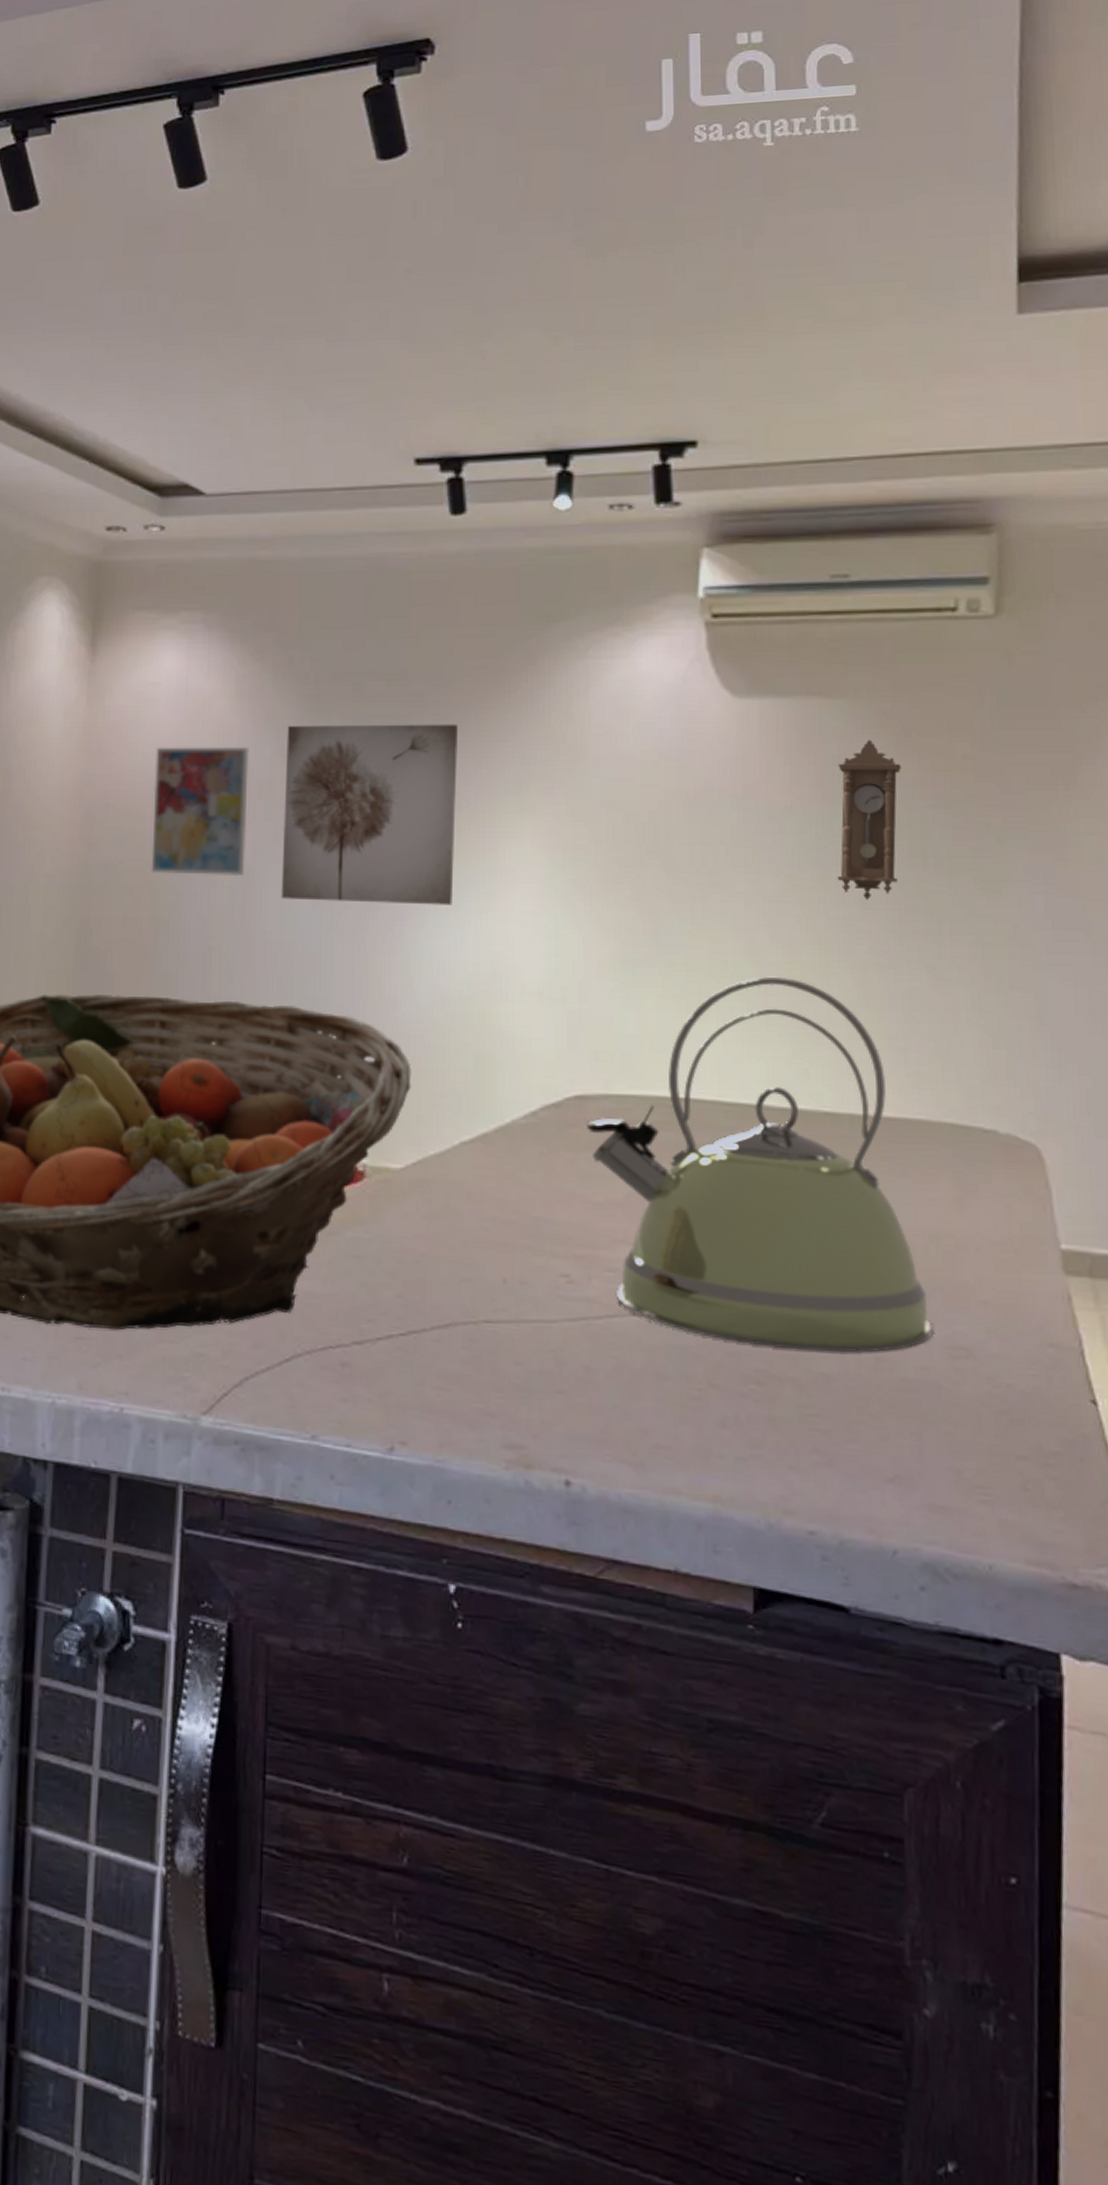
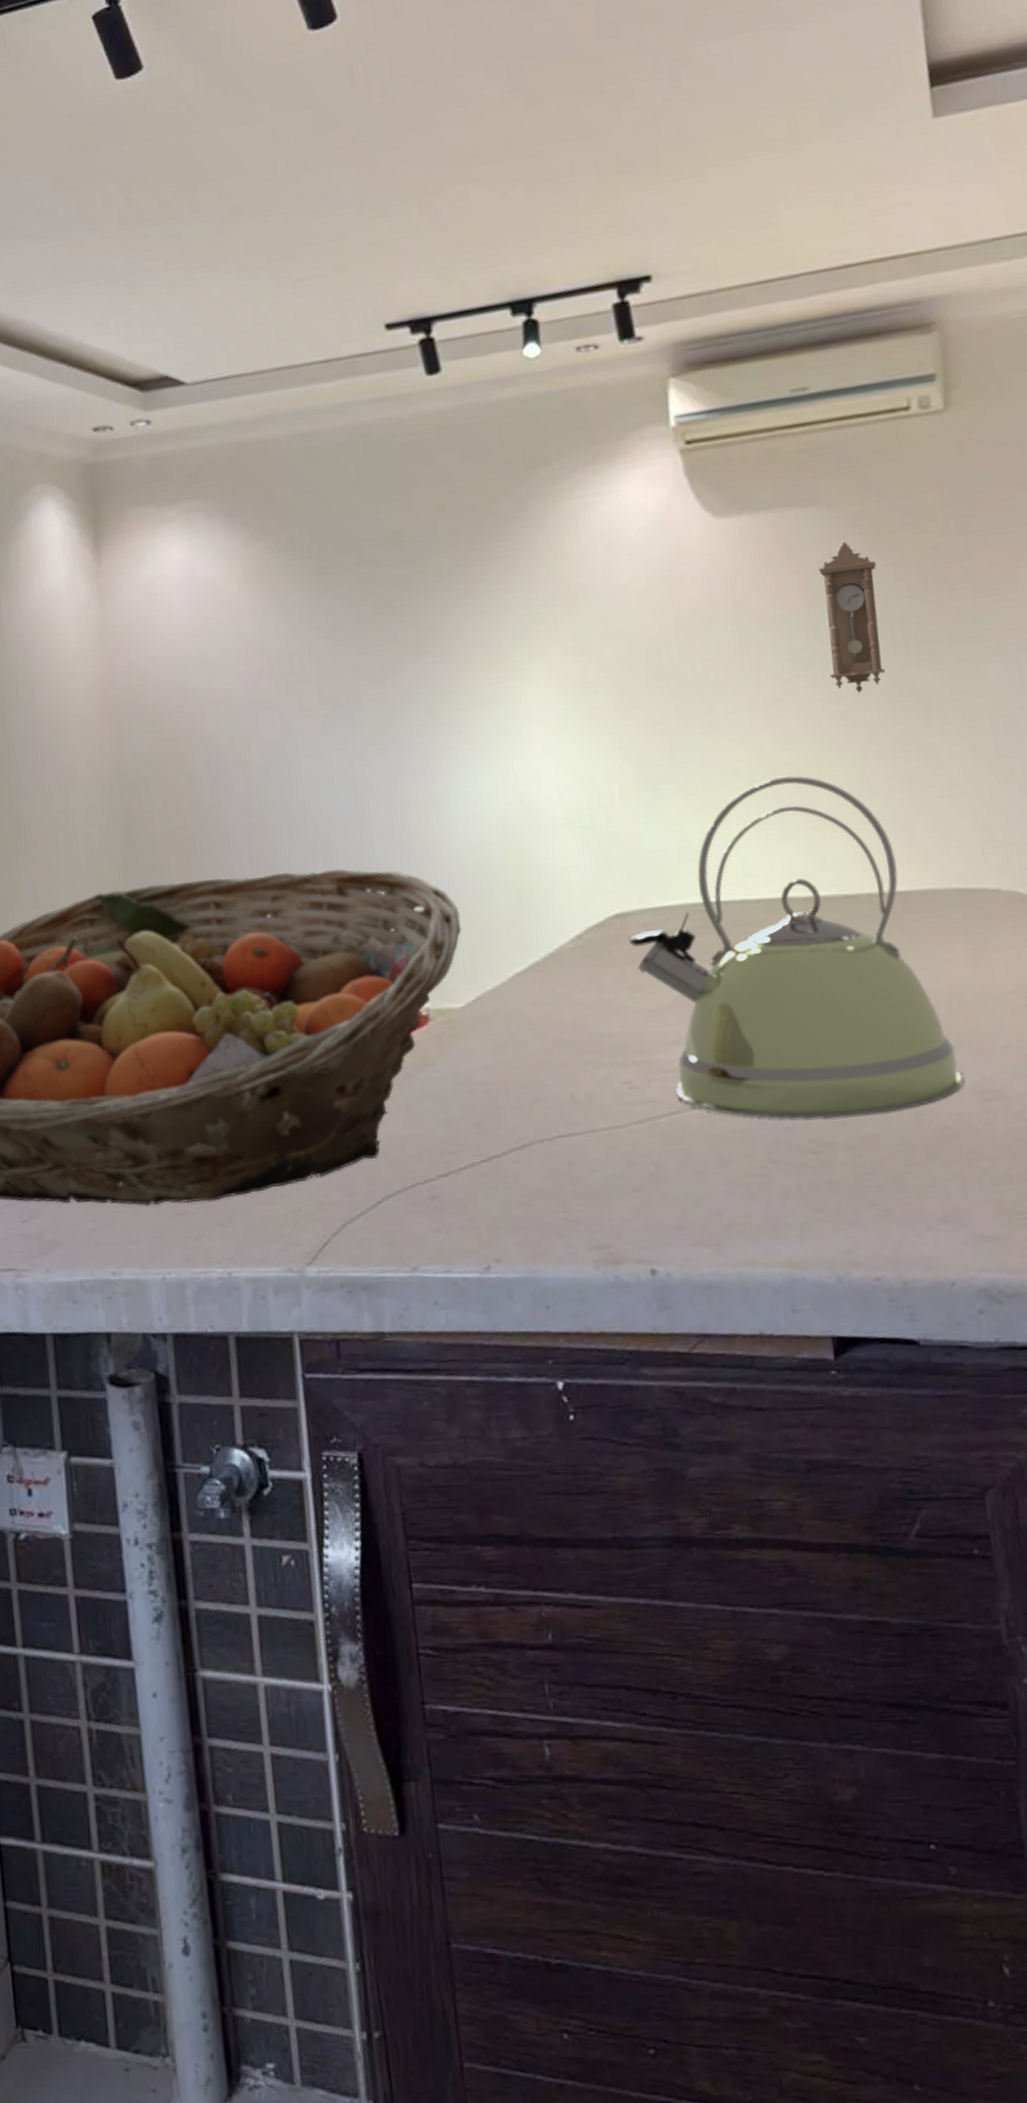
wall art: present [151,747,249,877] -> none [173,627,275,761]
wall art: present [281,724,457,905] -> none [297,577,478,769]

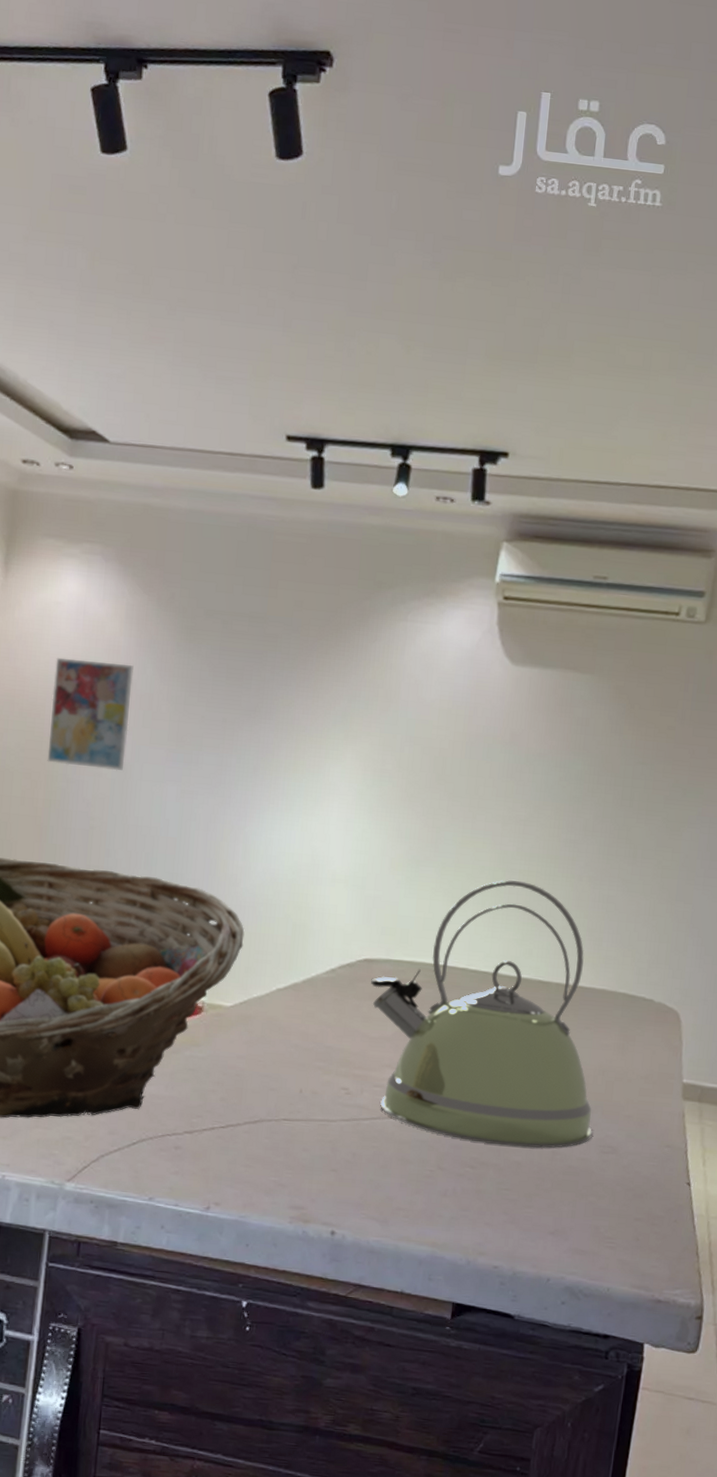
wall art: none [173,627,275,761] -> present [47,657,134,771]
pendulum clock: present [818,542,885,693] -> none [569,708,625,829]

